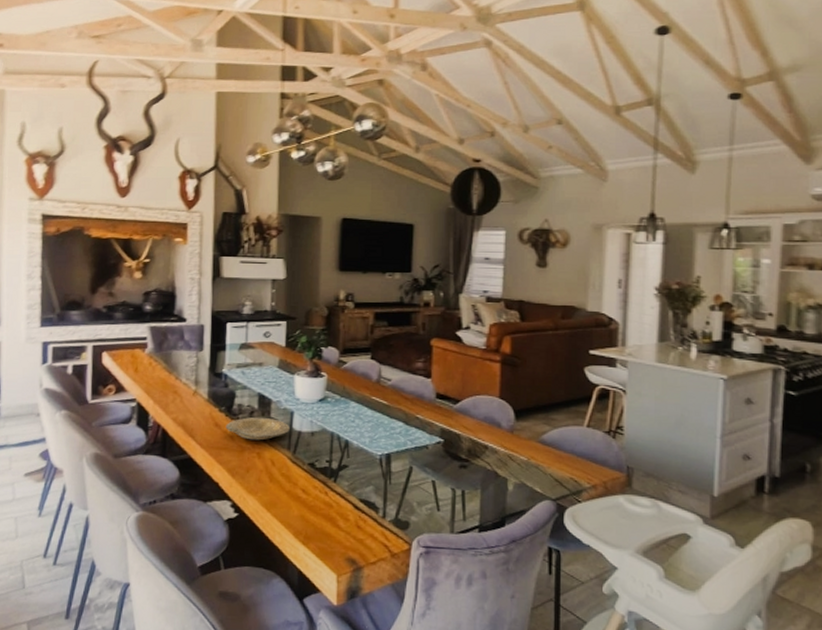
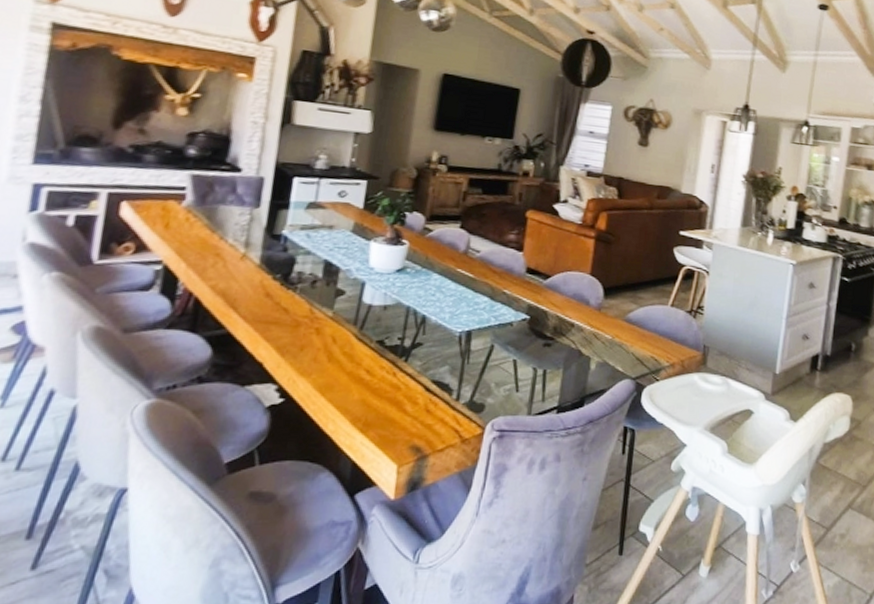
plate: present [225,416,290,441] -> none [279,287,359,314]

